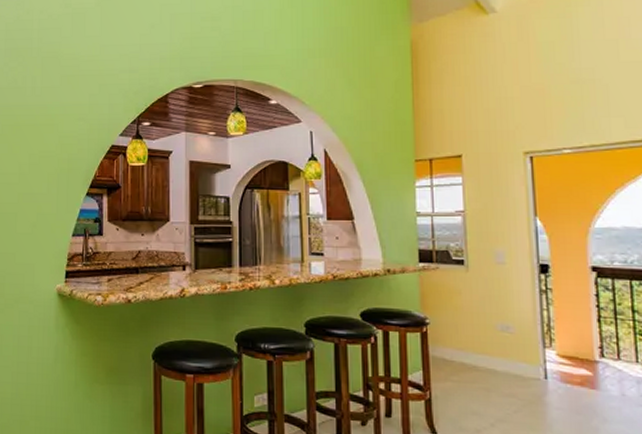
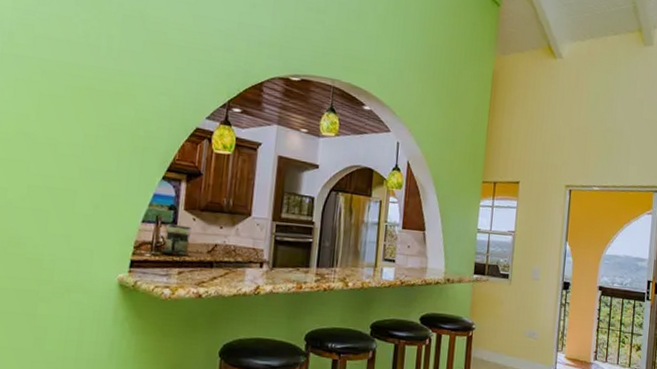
coffee maker: none [91,236,116,266] -> present [161,224,191,258]

